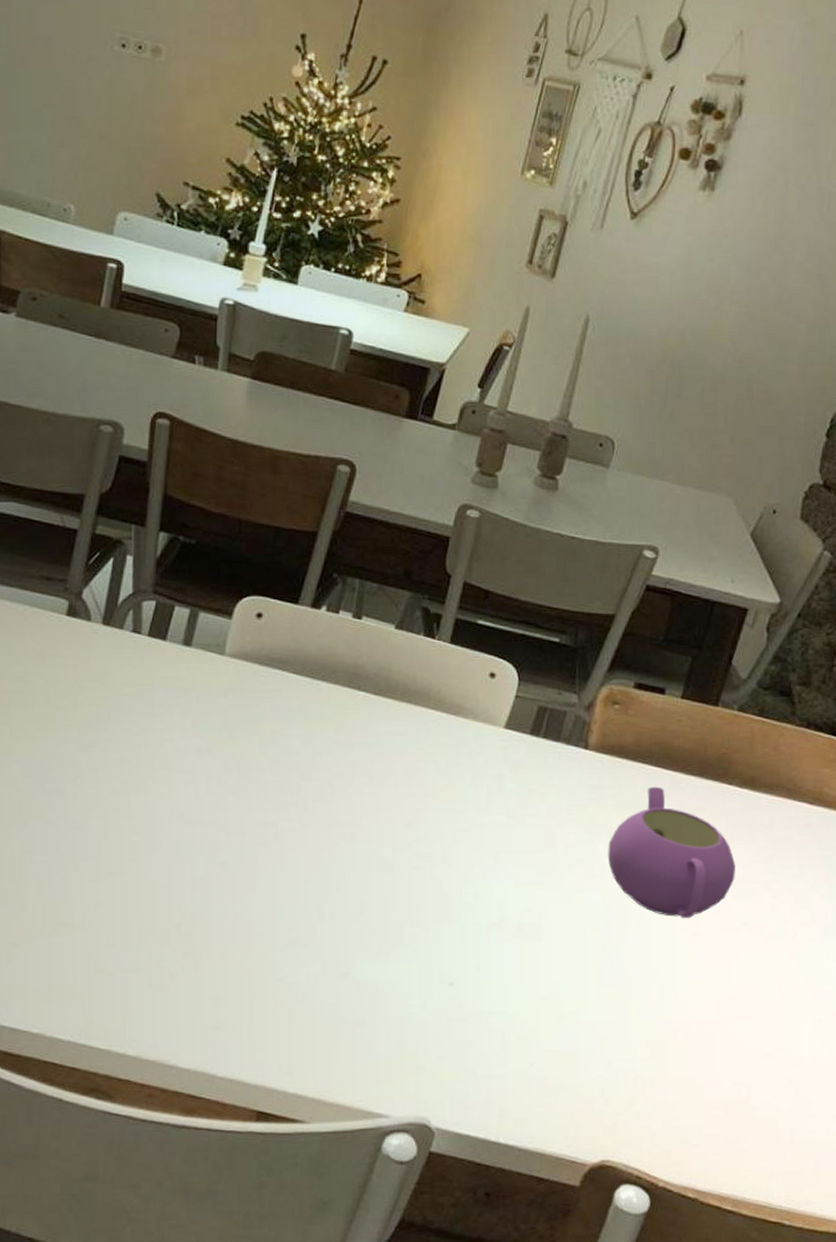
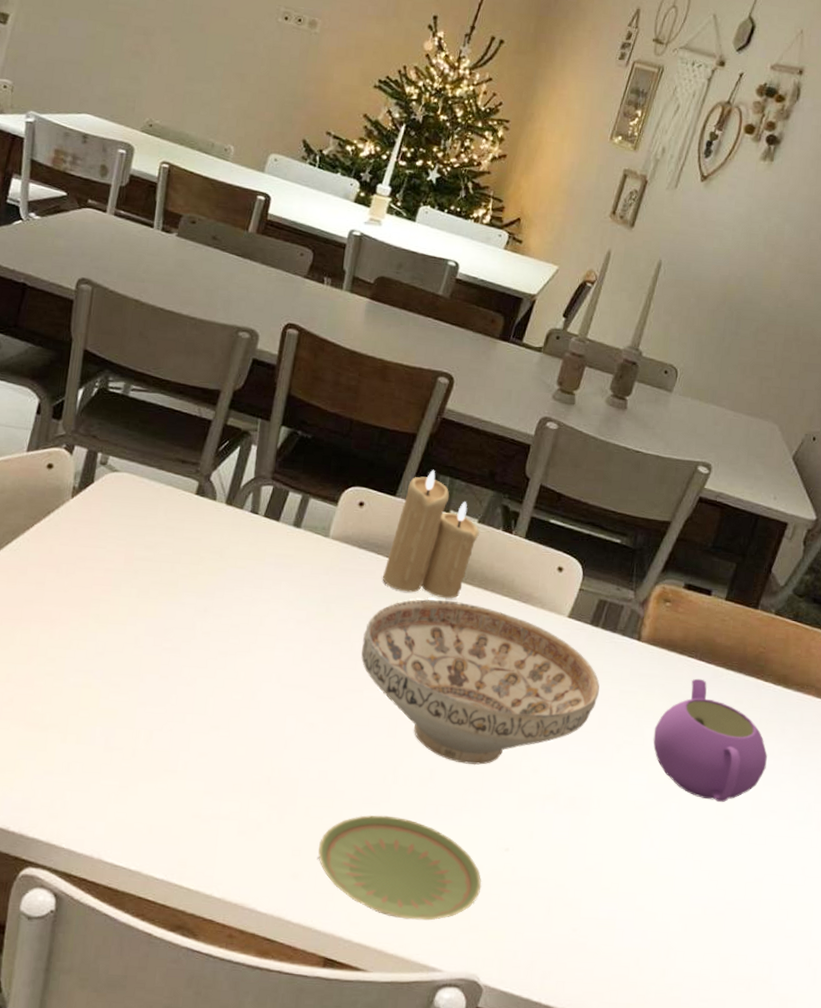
plate: none [241,956,426,1065] -> present [318,815,482,921]
decorative bowl: none [272,717,544,896] -> present [361,599,600,766]
candle: none [289,571,397,716] -> present [382,469,479,599]

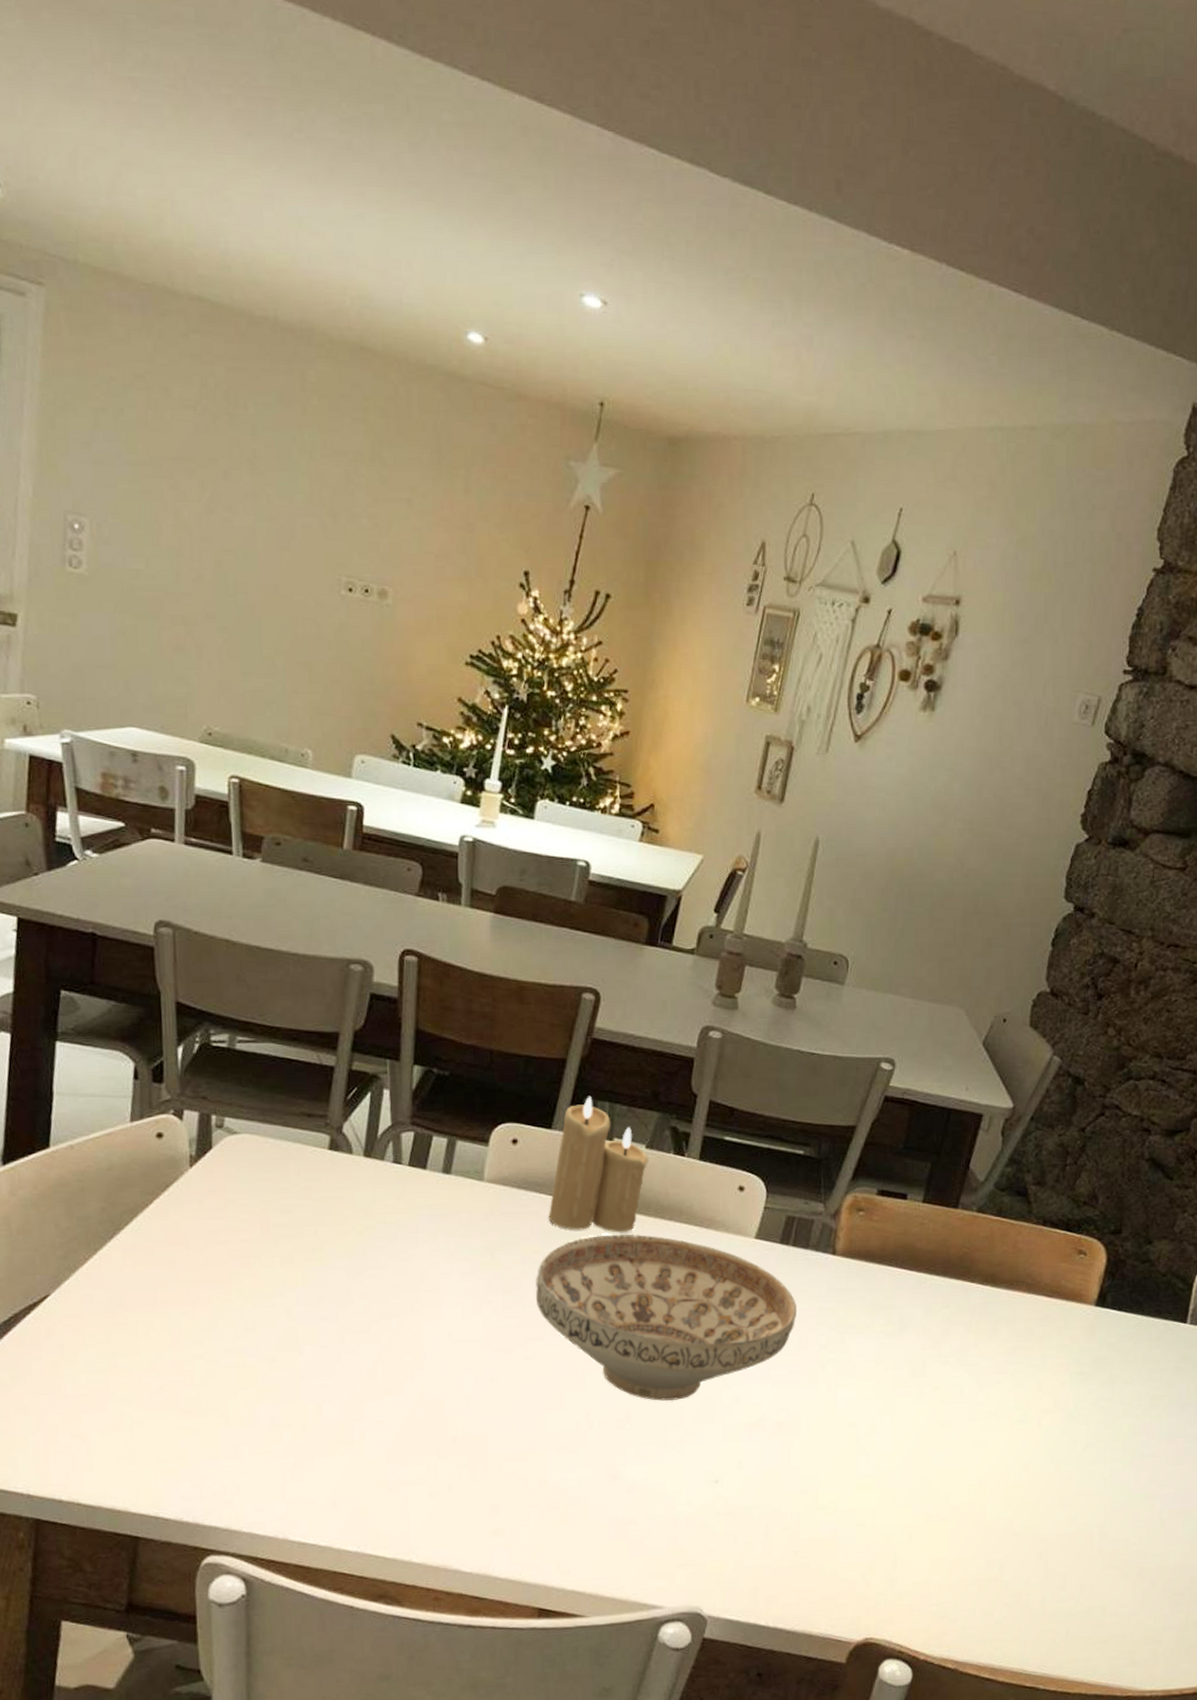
plate: present [318,815,482,921] -> none [517,1461,694,1562]
teapot: present [653,678,767,803] -> none [859,1287,980,1410]

